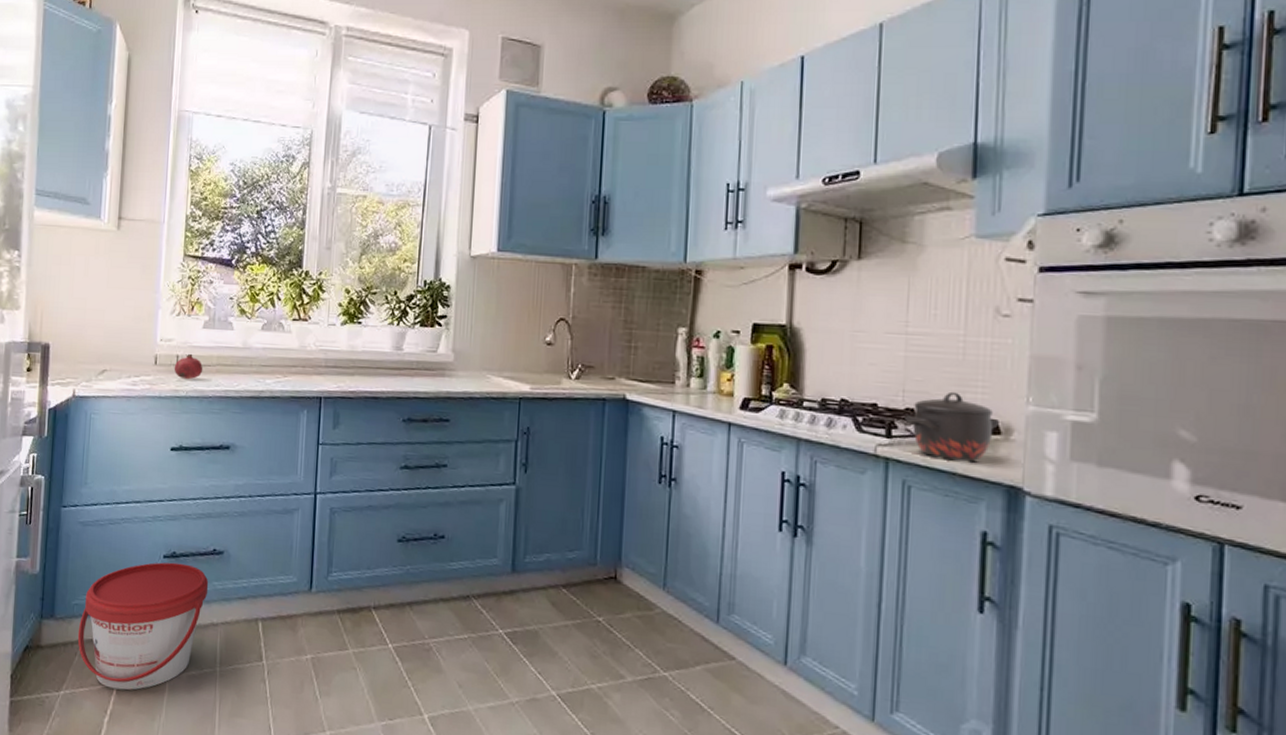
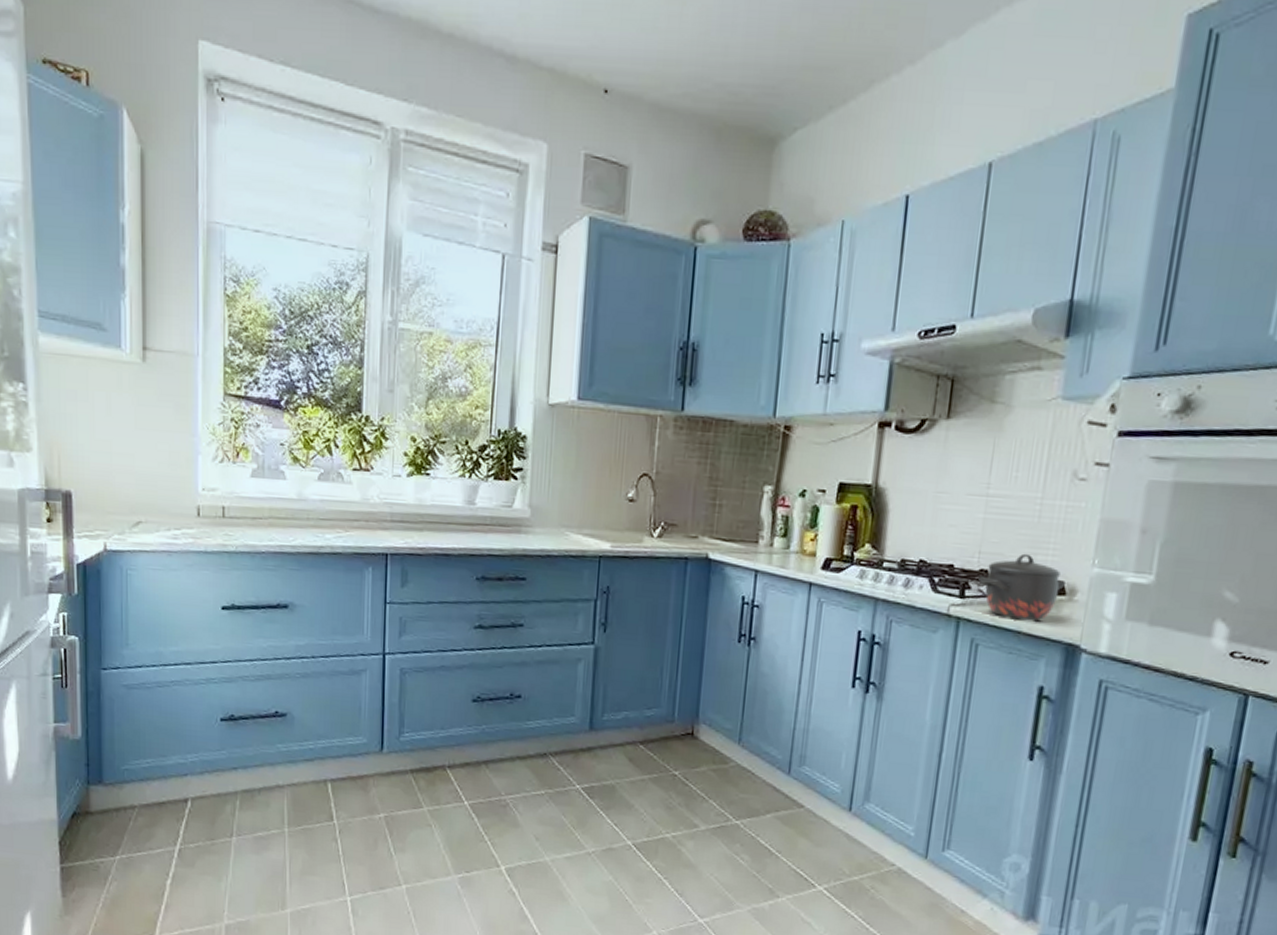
bucket: present [77,562,209,691] -> none [130,725,272,853]
fruit: present [174,353,203,380] -> none [220,504,254,534]

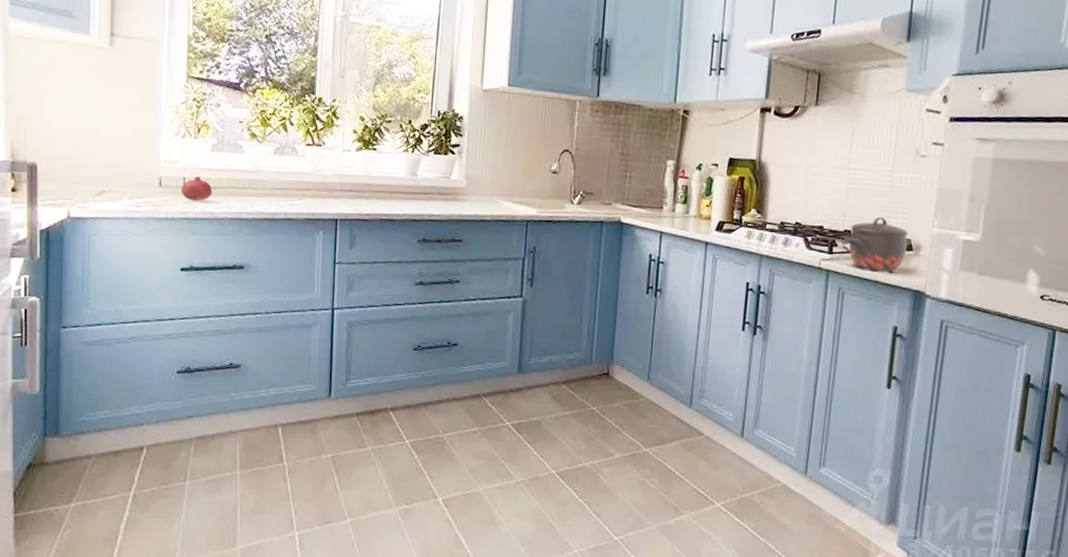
fruit: none [220,504,254,534] -> present [180,175,213,202]

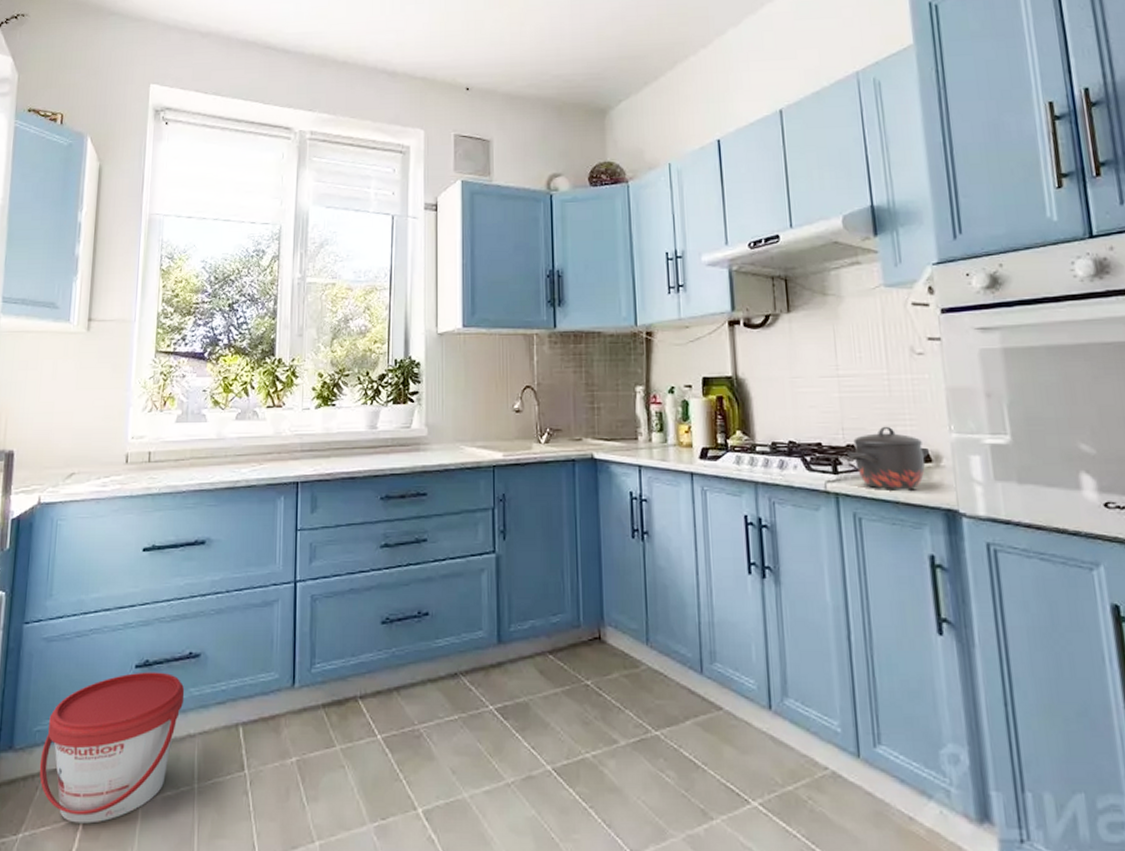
bucket: none [86,377,226,498] -> present [39,672,185,824]
fruit: present [180,175,213,202] -> none [146,449,177,476]

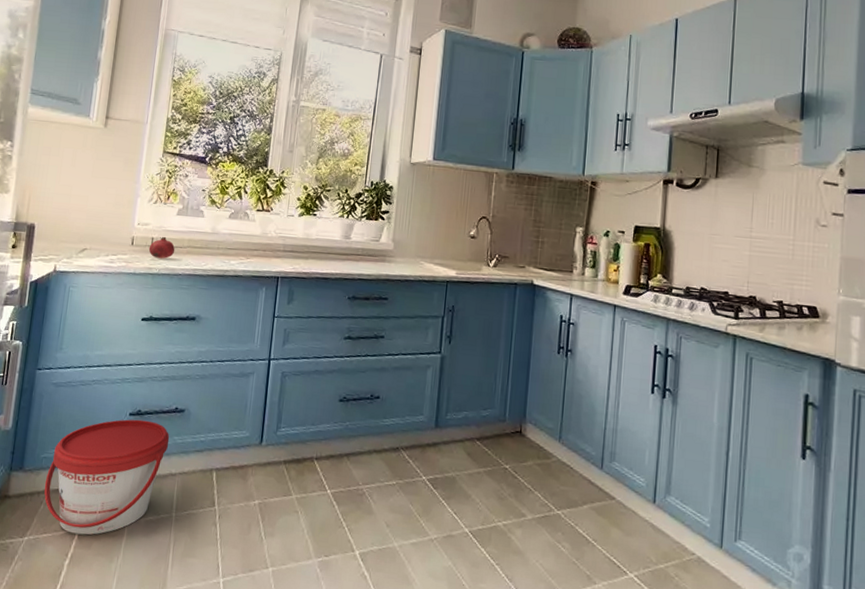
fruit: none [146,449,177,476] -> present [148,236,175,259]
cooking pot: present [847,426,930,490] -> none [749,283,819,339]

